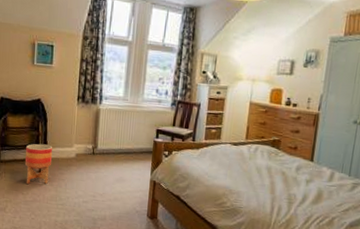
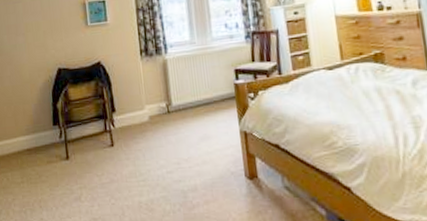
planter: present [24,143,53,184] -> none [93,111,125,162]

